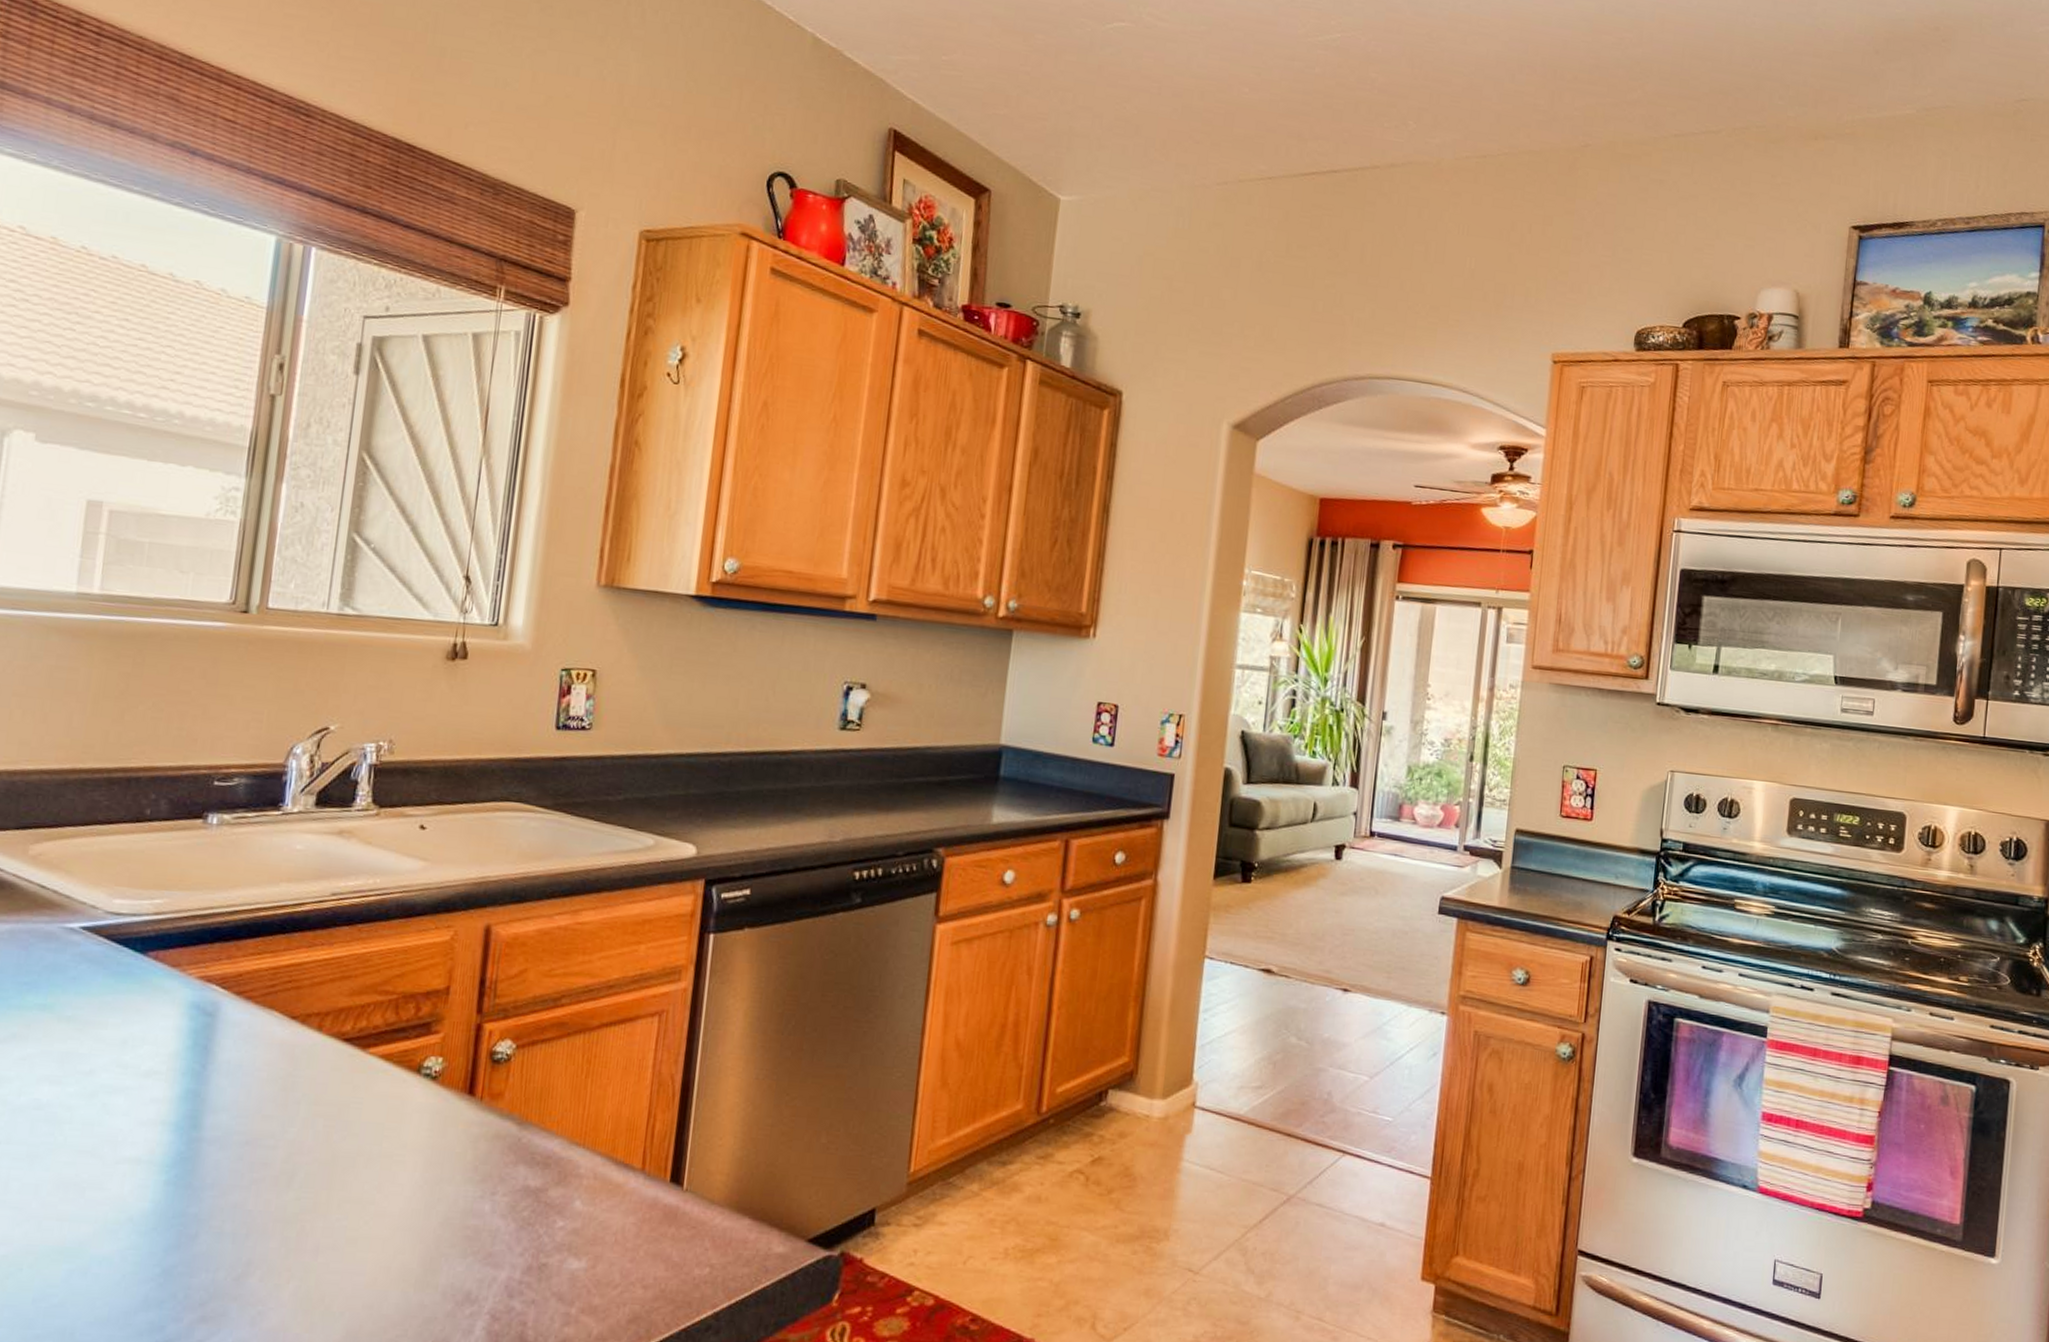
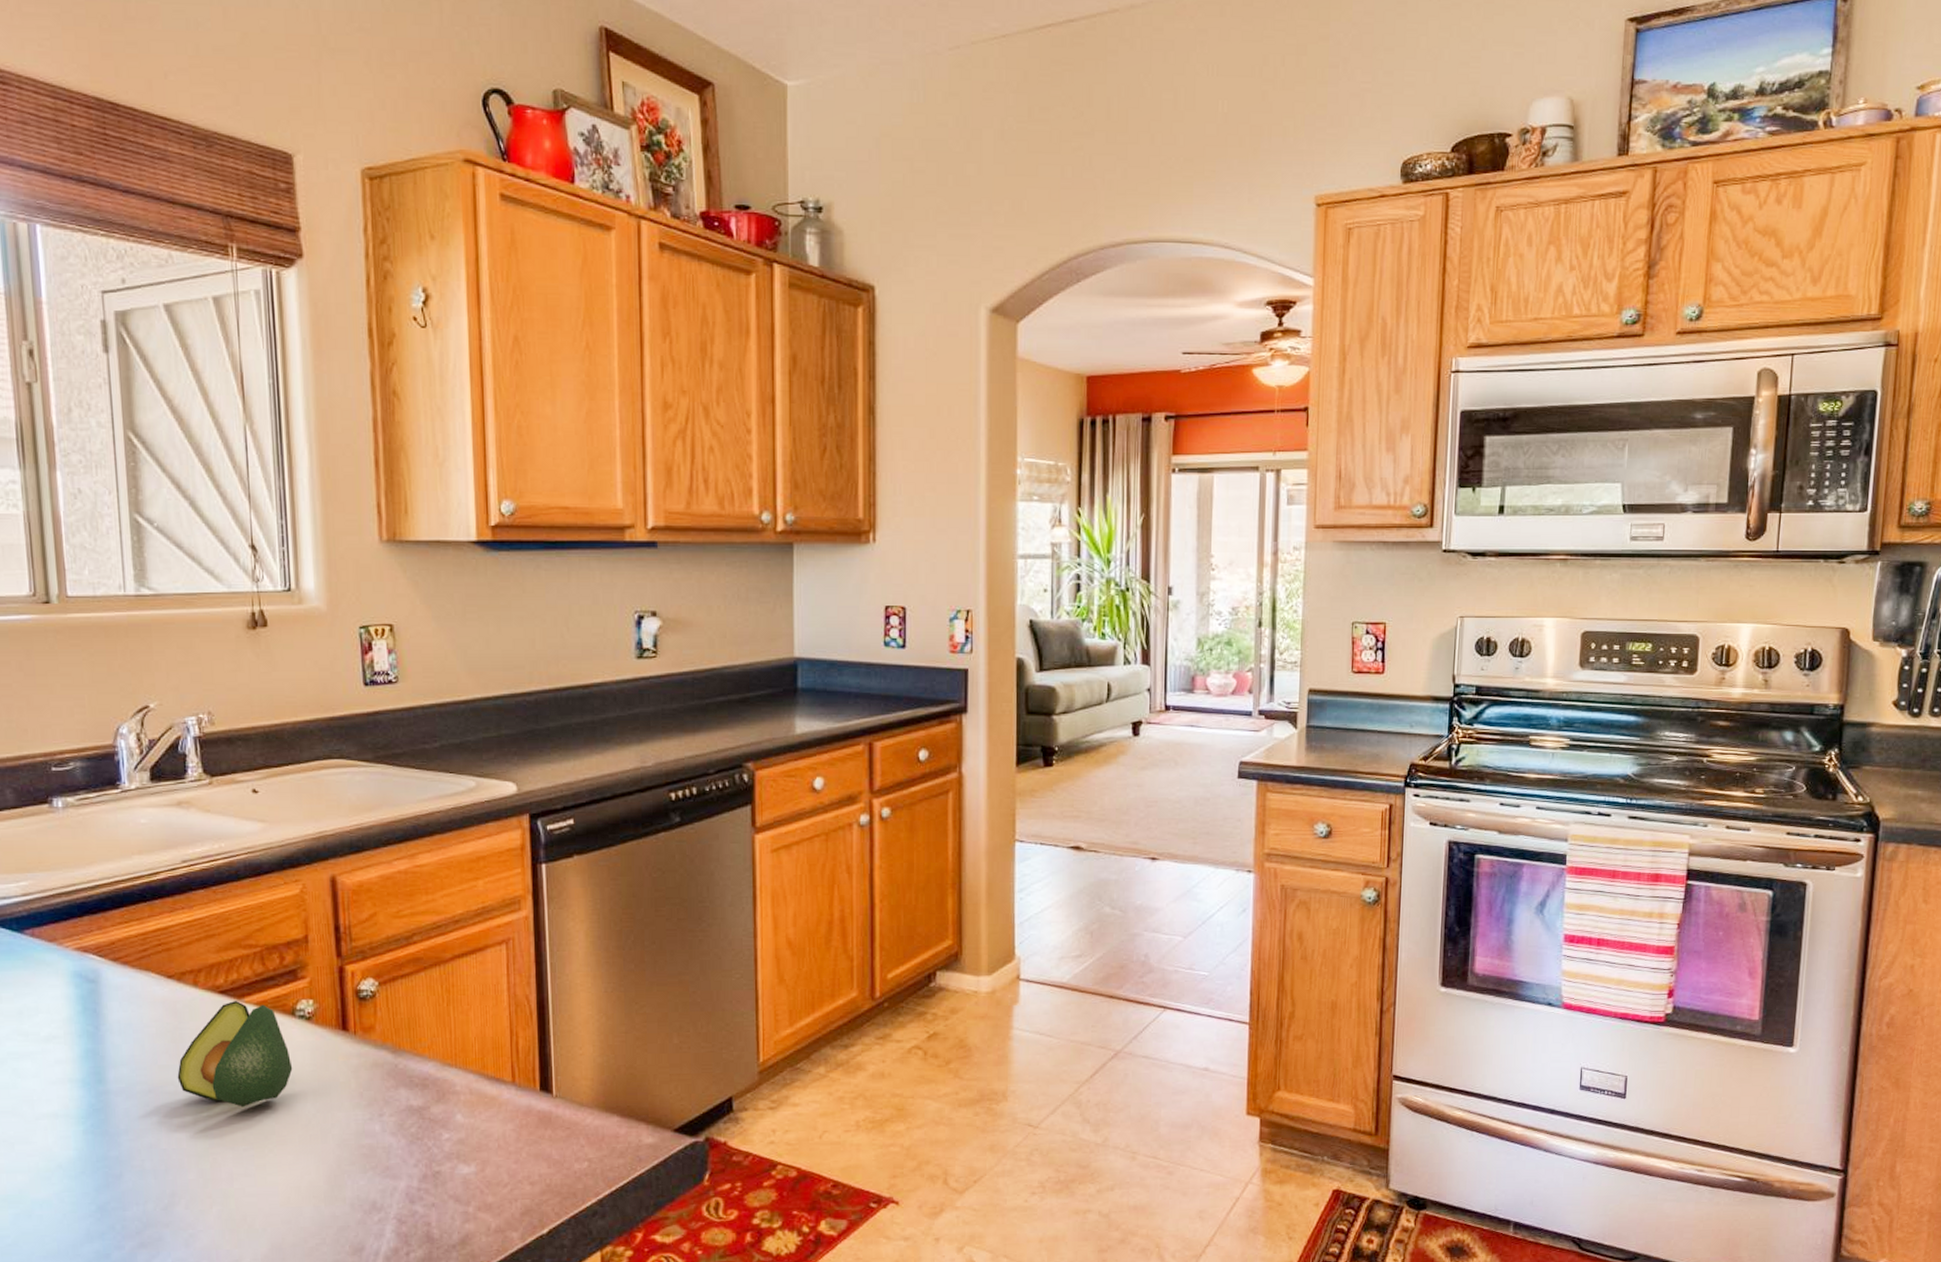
avocado: none [280,1051,408,1171] -> present [177,1001,293,1107]

